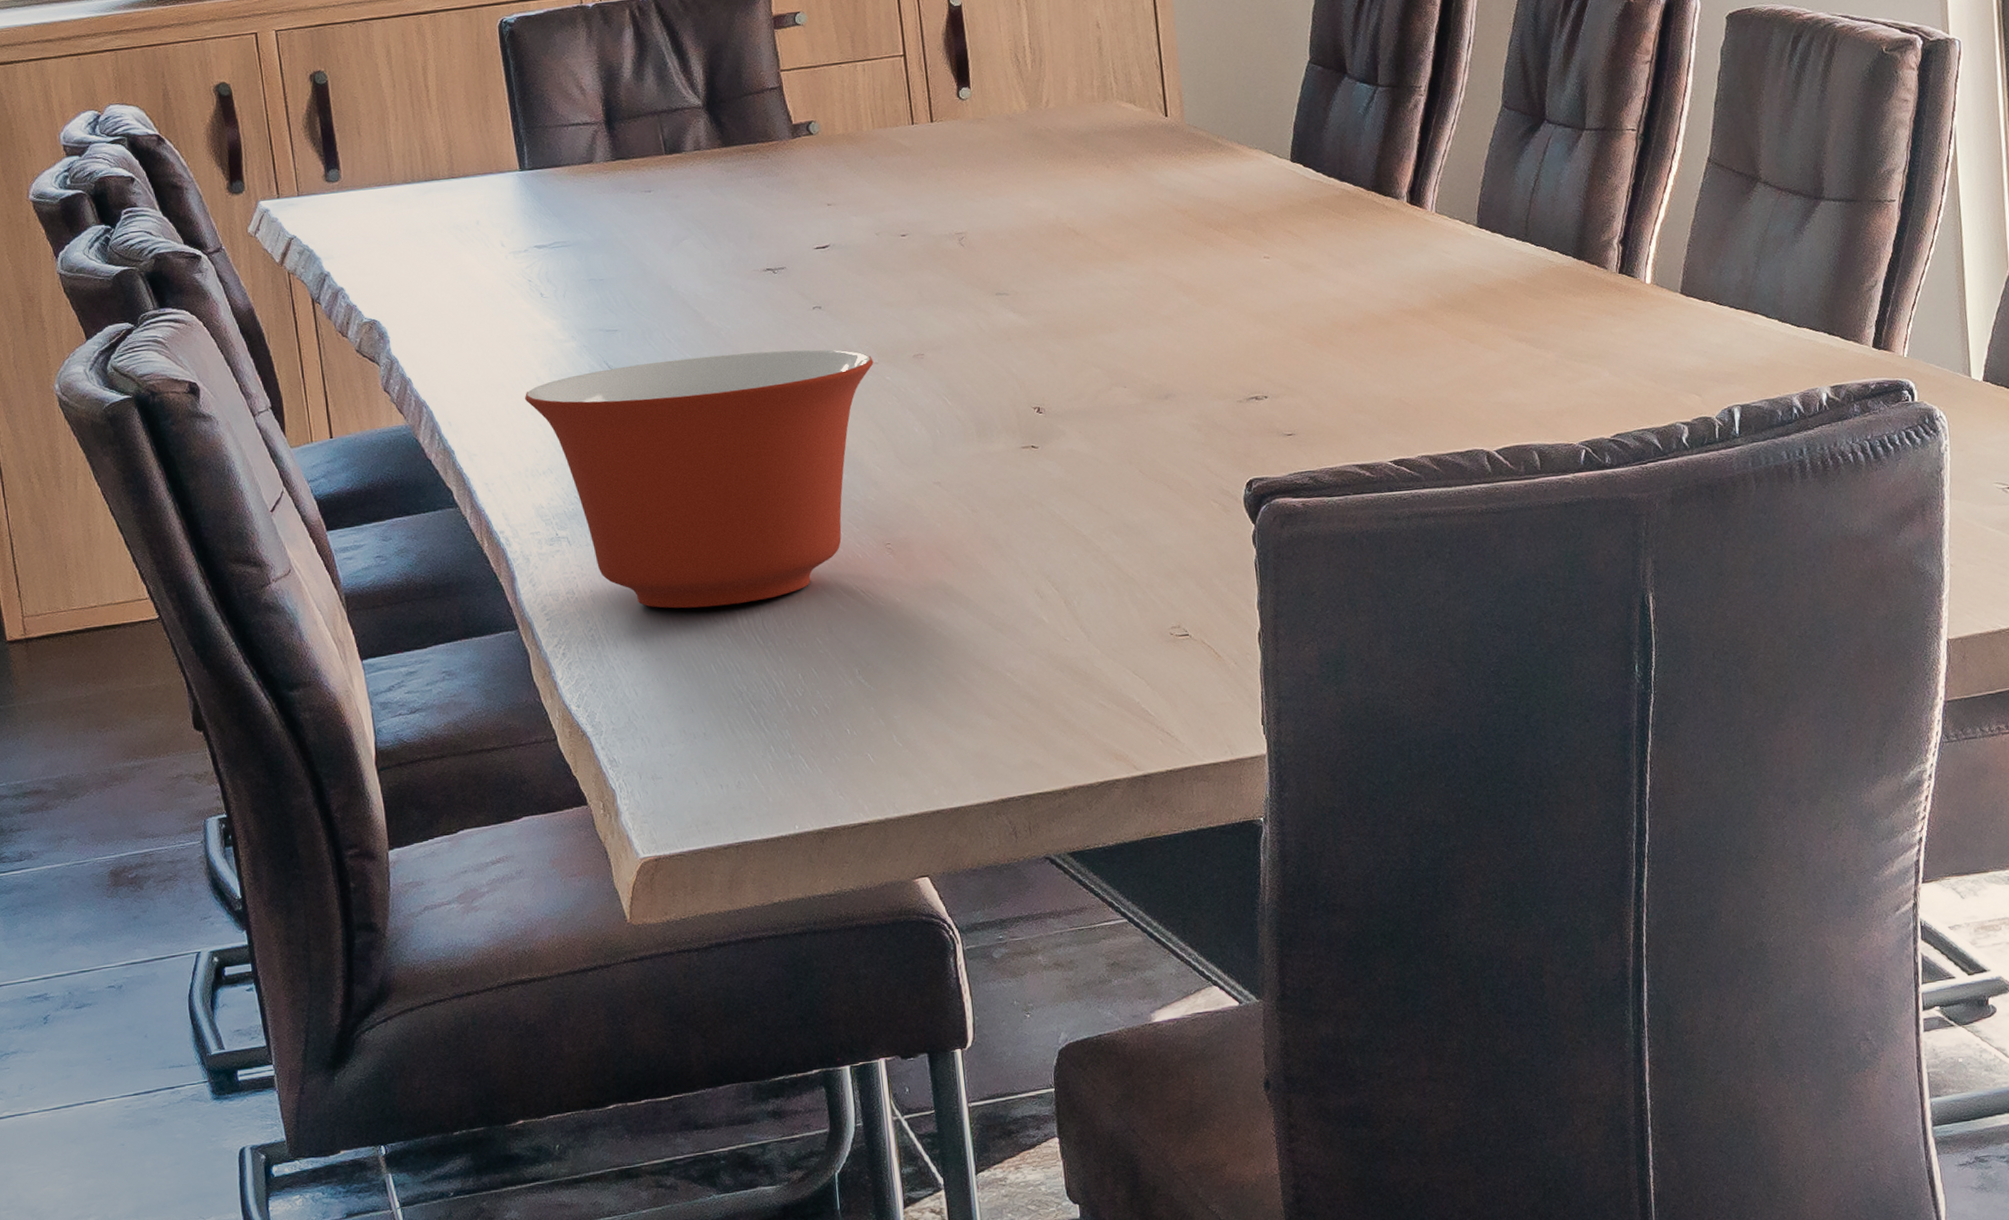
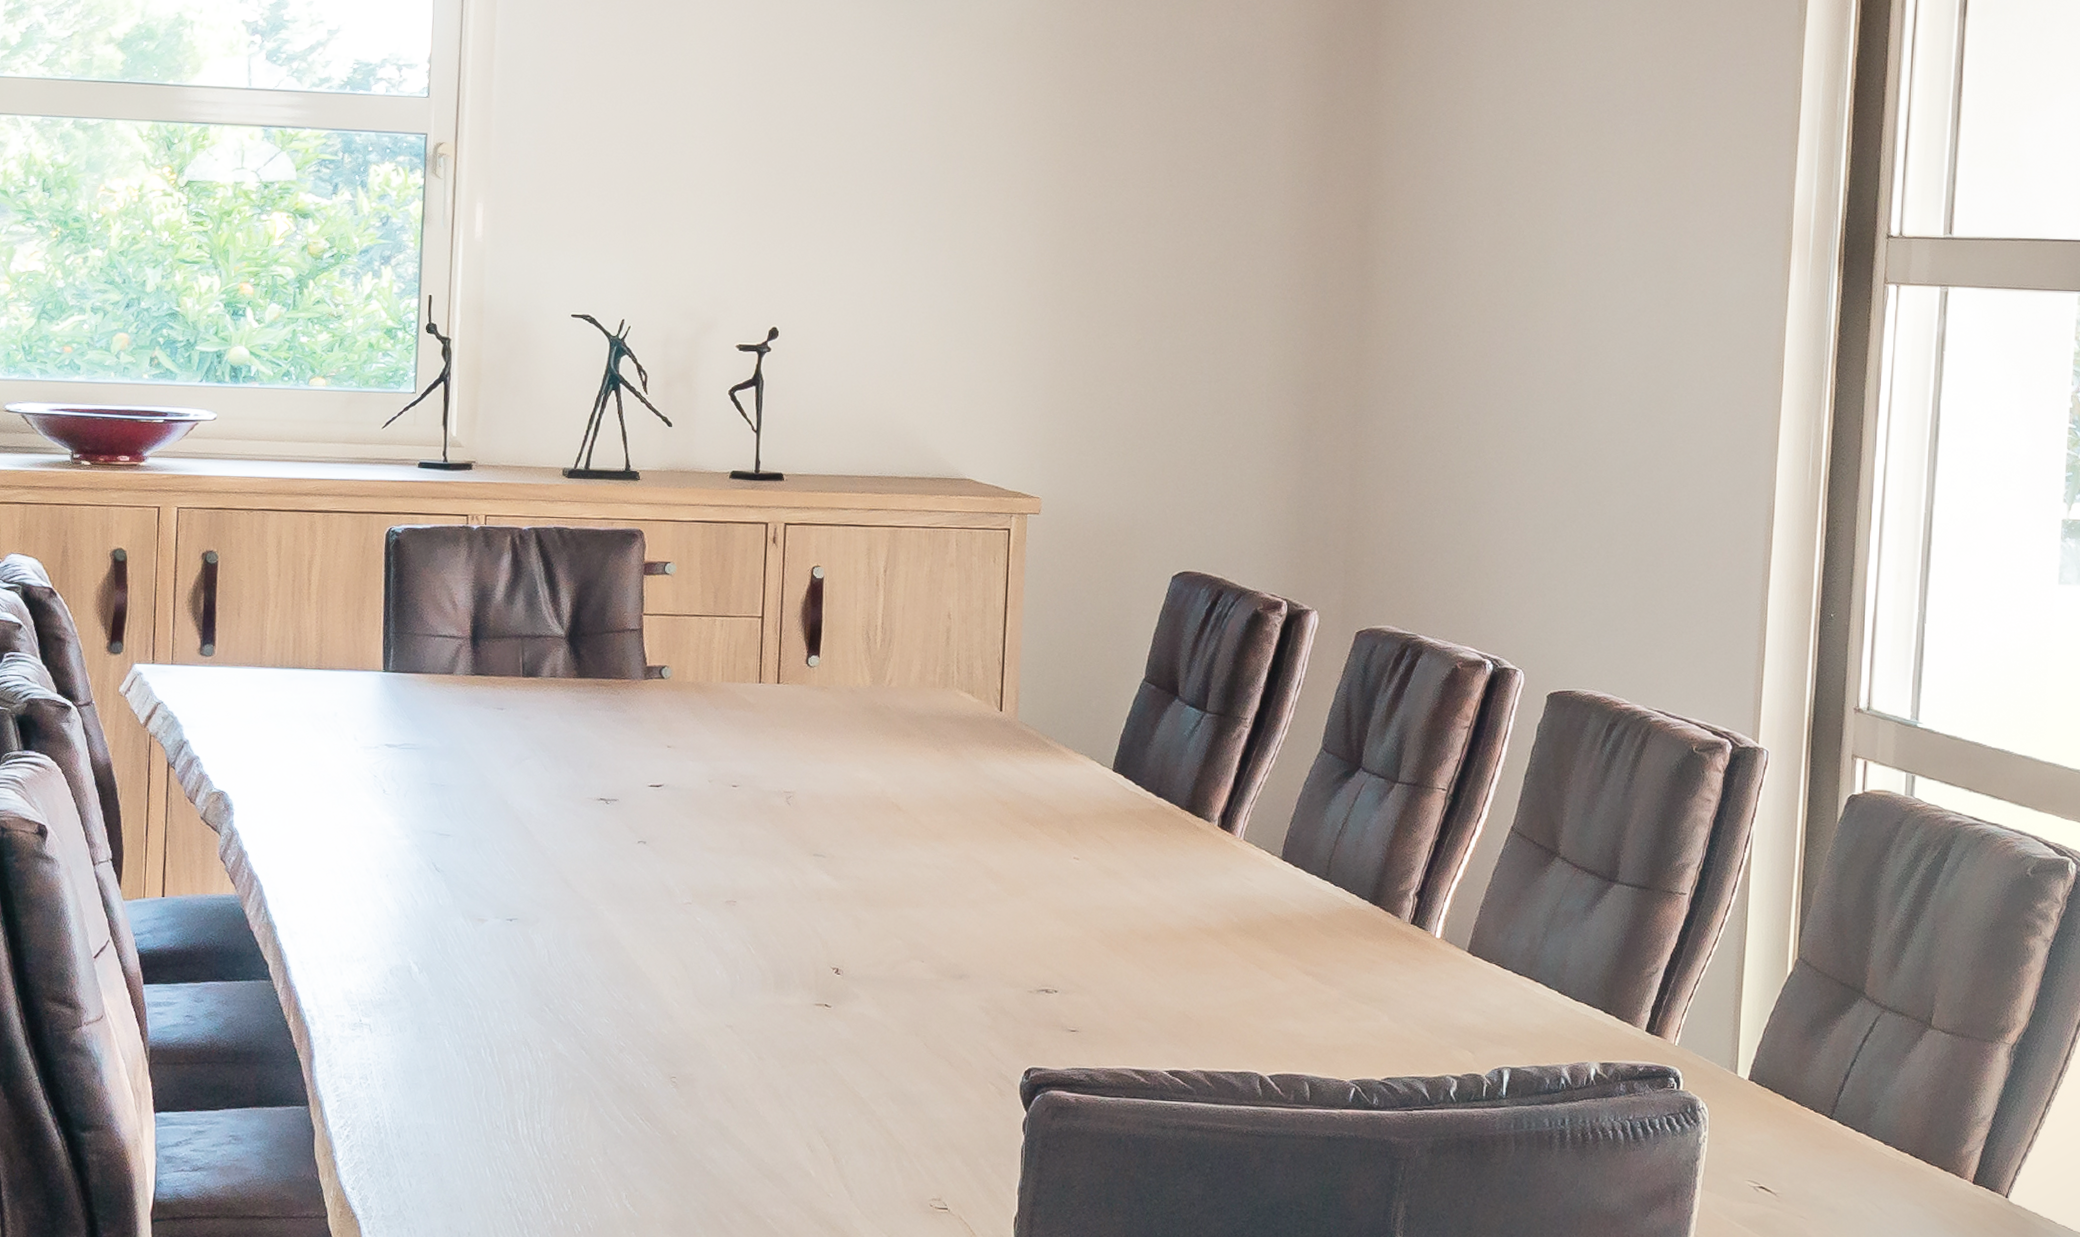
mixing bowl: present [524,349,874,609] -> none [351,870,687,1114]

